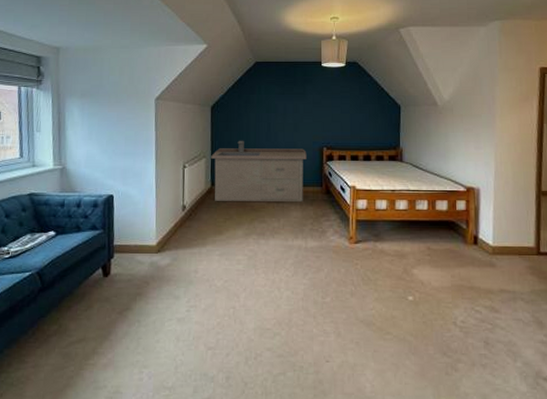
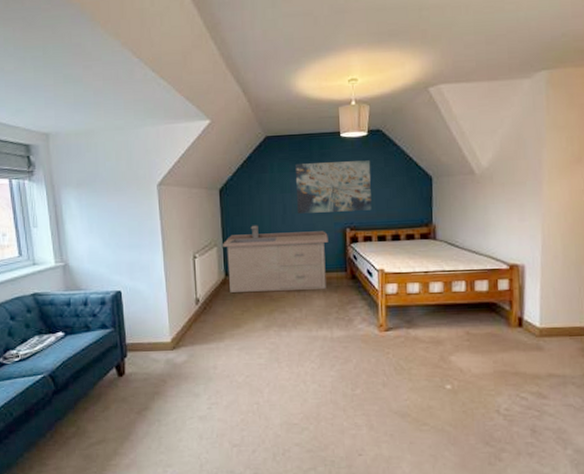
wall art: none [280,88,347,132] -> present [295,160,372,214]

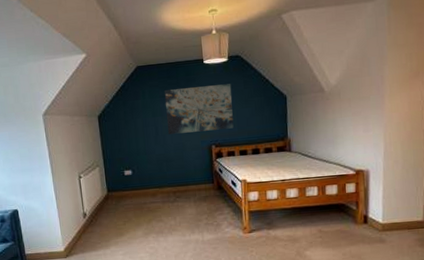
cabinet: present [223,225,328,292] -> none [104,146,197,206]

